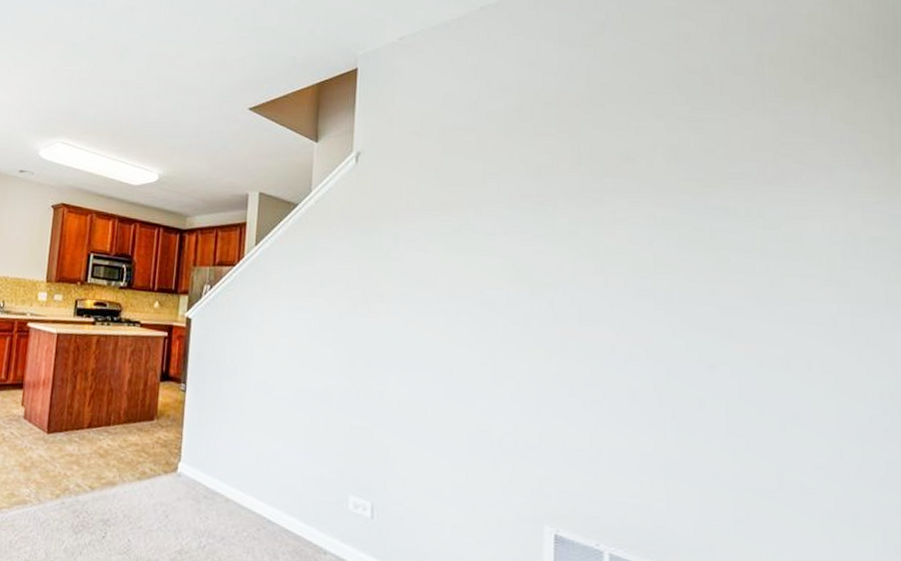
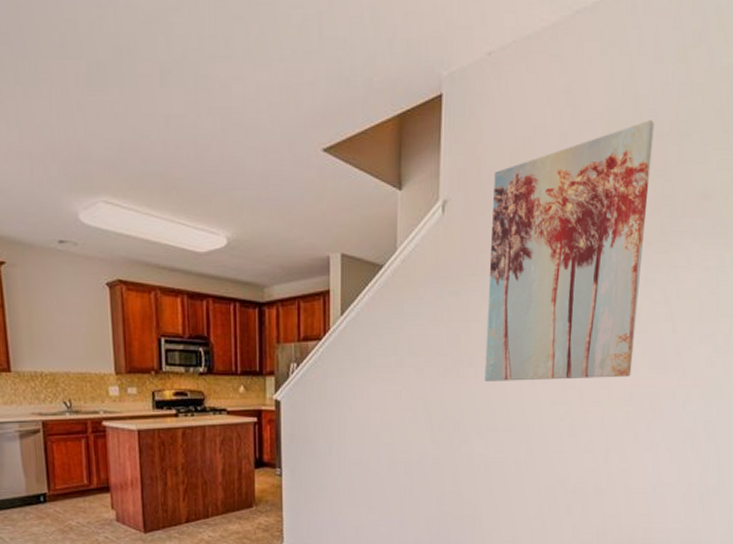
wall art: none [397,92,565,327] -> present [484,120,655,381]

